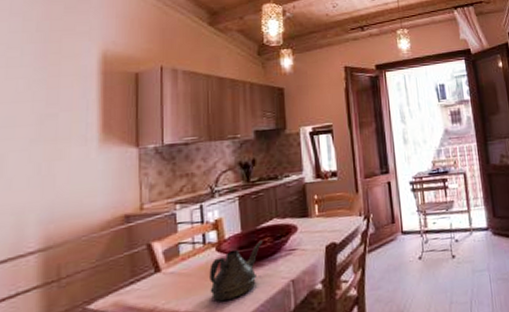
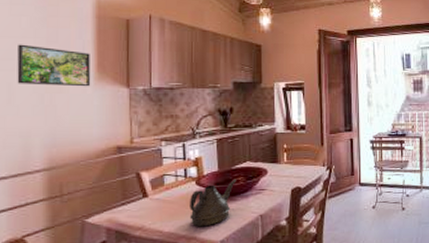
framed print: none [10,109,96,154] -> present [17,44,91,87]

